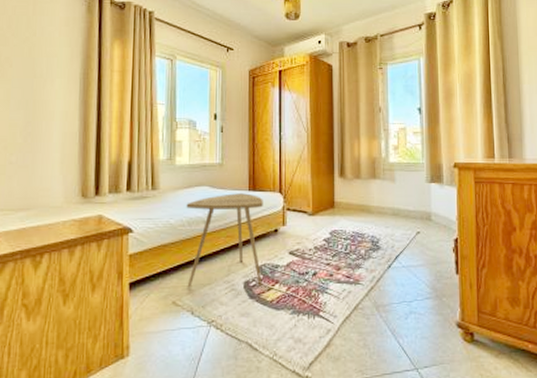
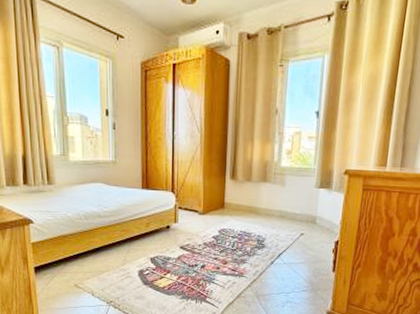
side table: present [186,193,263,288] -> none [82,191,156,275]

